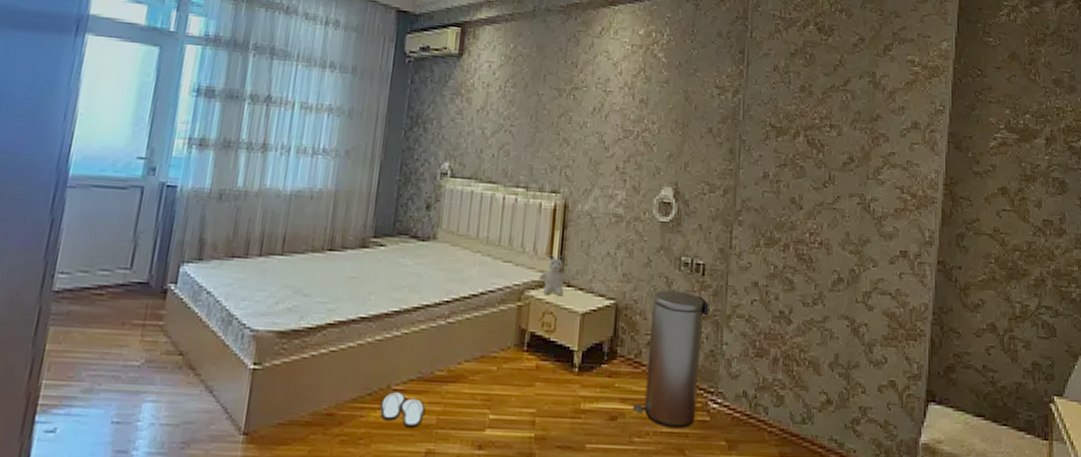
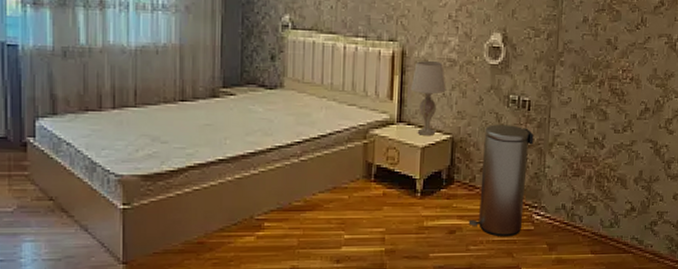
slippers: present [380,392,425,427] -> none [246,221,287,249]
stuffed animal: present [539,255,569,296] -> none [381,97,409,133]
table lamp: none [572,215,611,301] -> present [410,60,446,137]

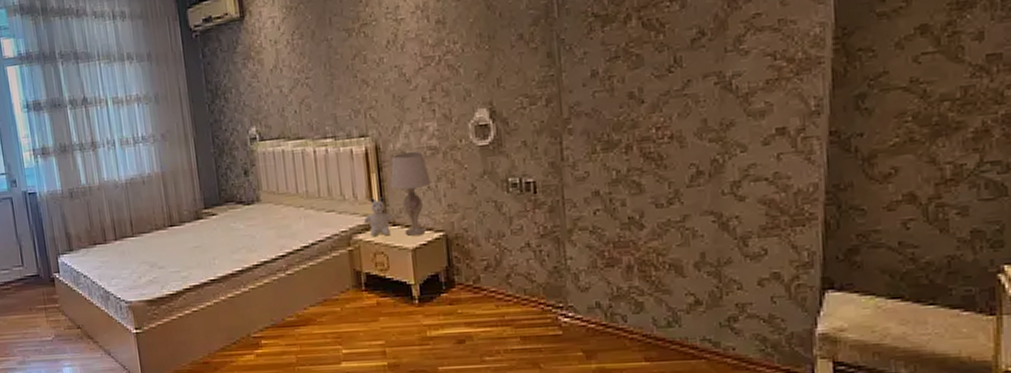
stuffed animal: none [381,97,409,133] -> present [363,197,394,237]
pedal bin: present [468,124,534,237] -> none [479,213,547,345]

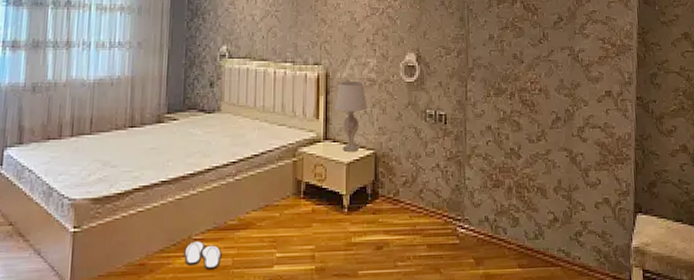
slippers: none [245,339,285,367] -> present [184,241,222,269]
stuffed animal: present [363,197,394,237] -> none [309,116,334,151]

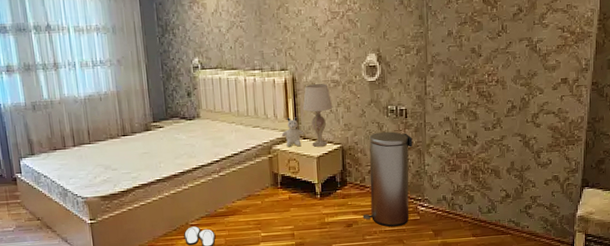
stuffed animal: none [309,116,334,151] -> present [281,117,304,148]
pedal bin: none [395,138,452,252] -> present [362,131,413,227]

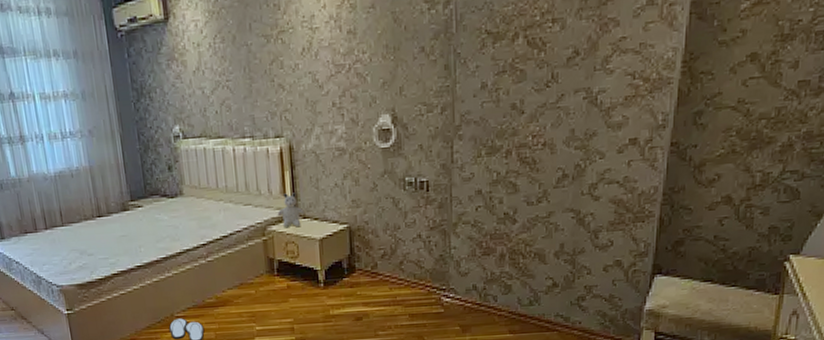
table lamp: present [302,83,333,148] -> none [302,152,338,229]
pedal bin: present [362,131,413,227] -> none [374,208,436,321]

